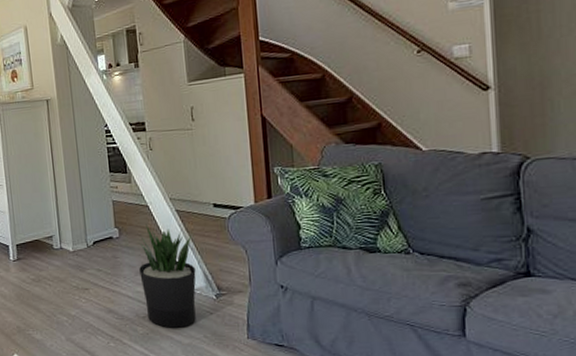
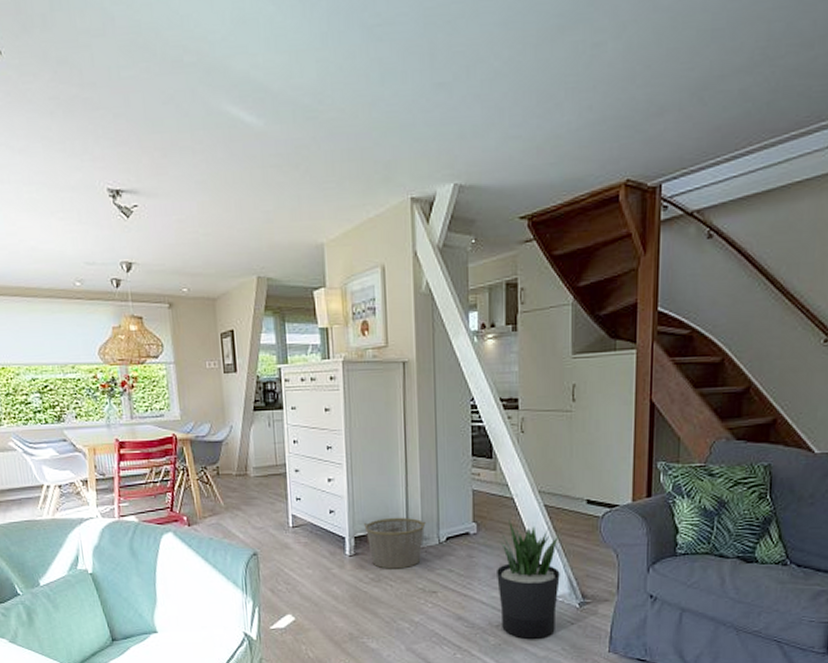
basket: none [23,226,75,271] -> present [364,517,426,569]

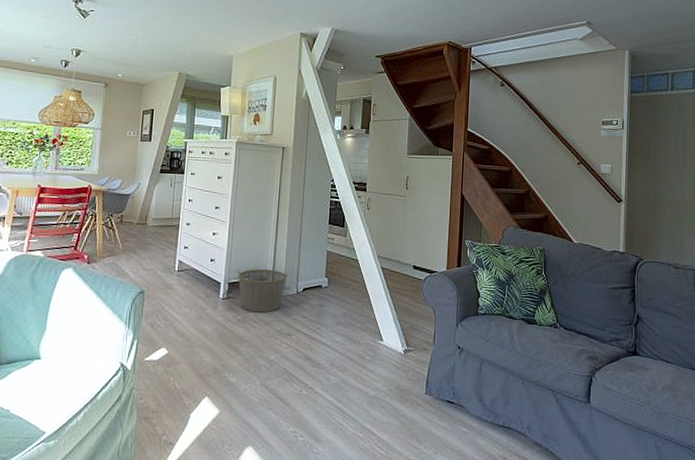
planter: present [497,519,560,639] -> none [340,277,391,380]

